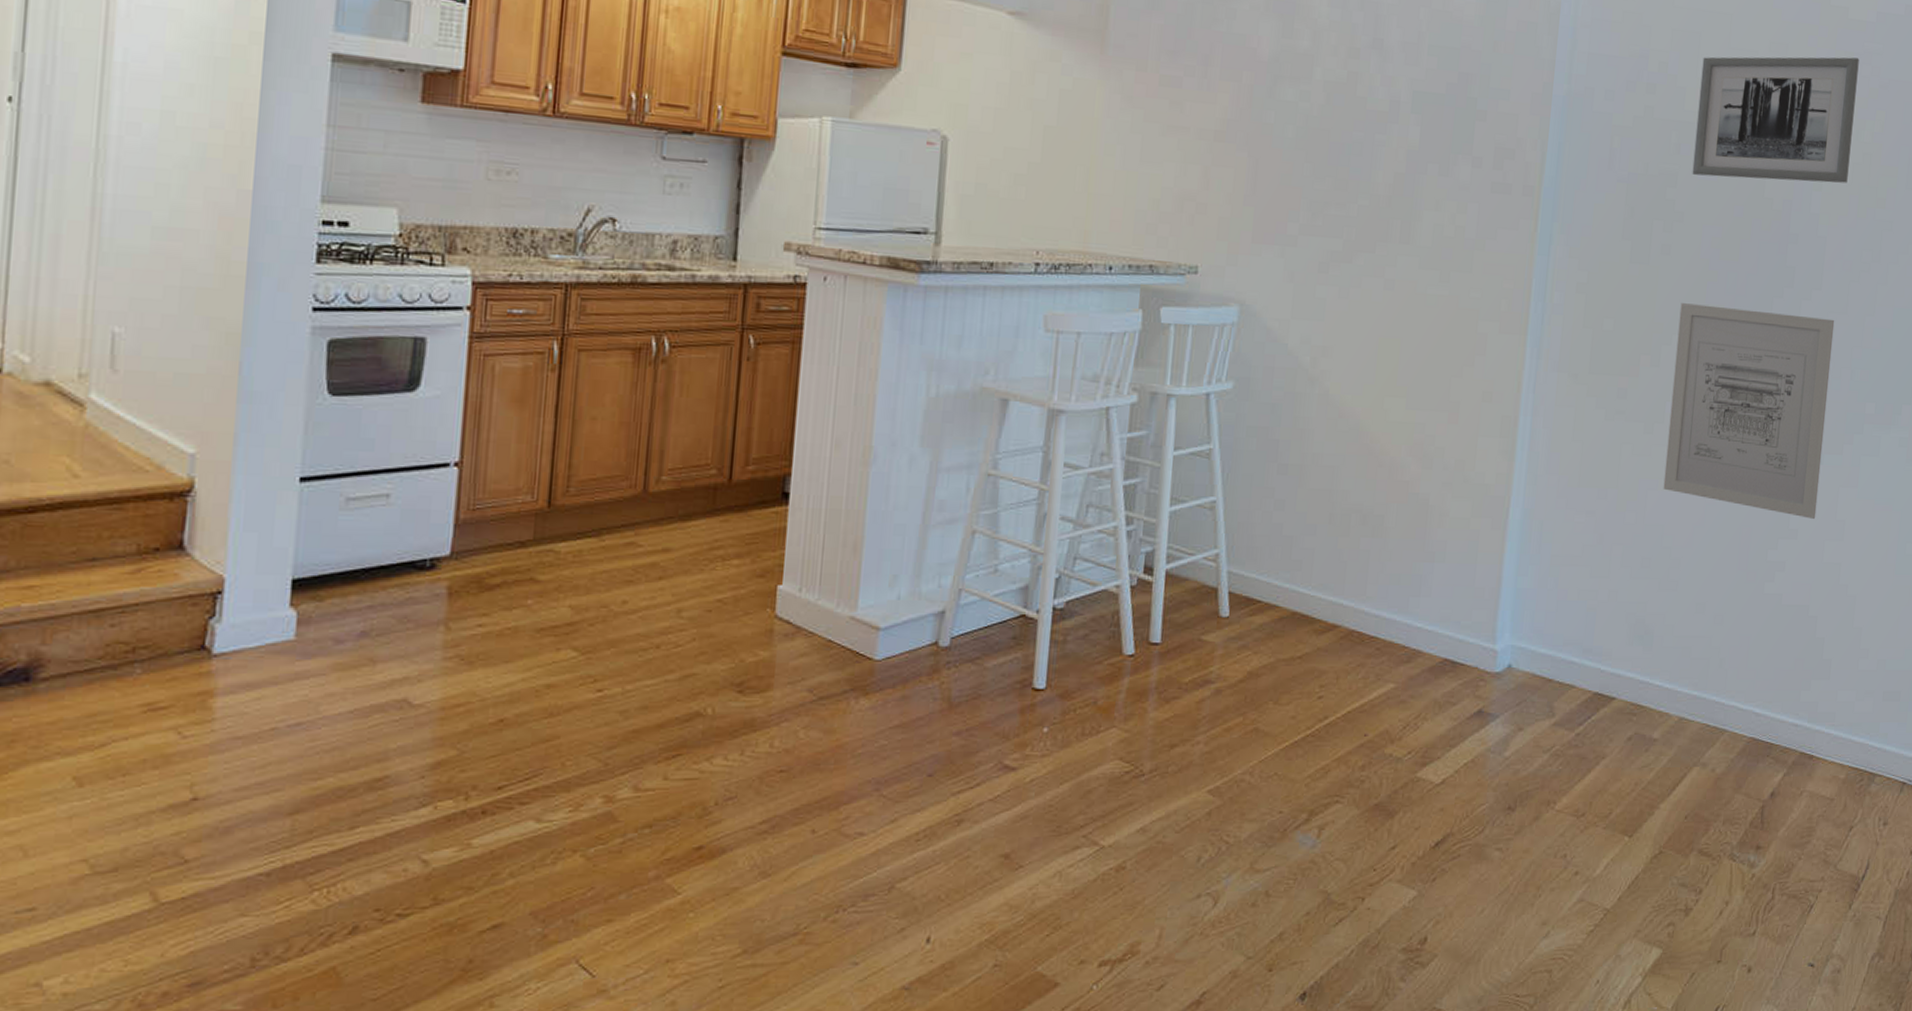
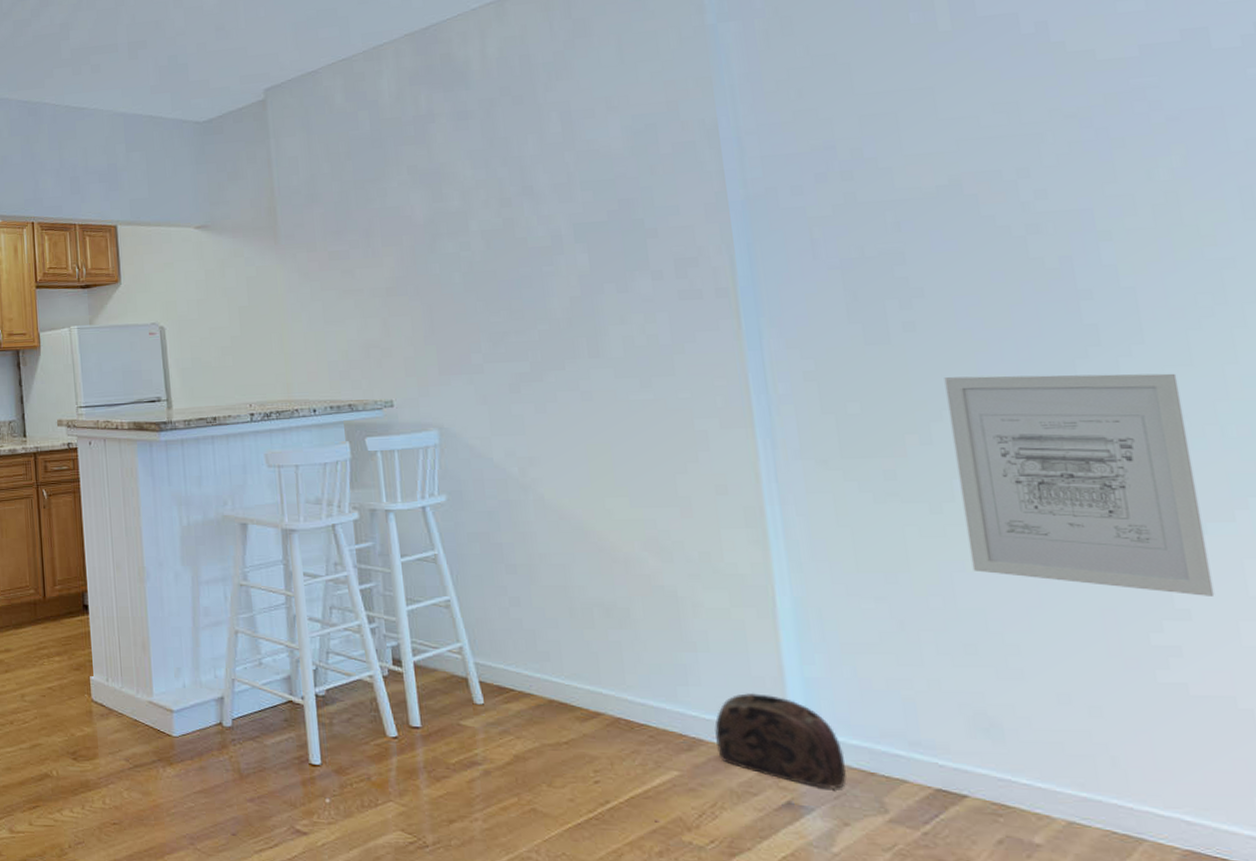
bag: none [1431,604,1533,696] -> present [715,693,847,789]
wall art: present [1692,56,1859,183] -> none [906,97,1149,249]

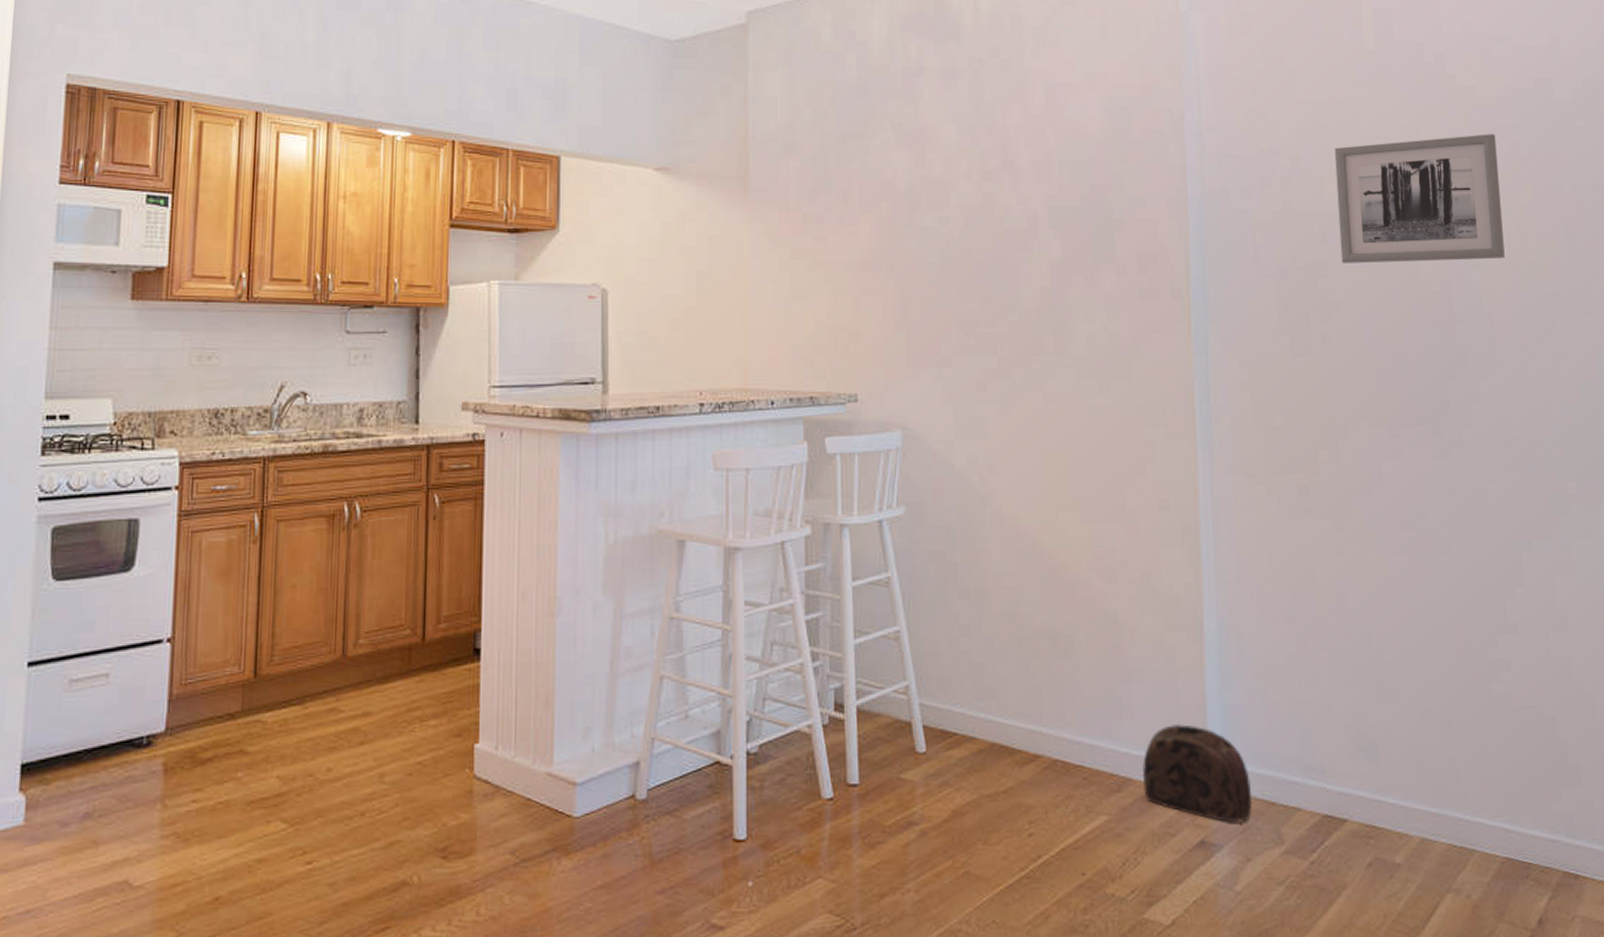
wall art: none [906,97,1149,249] -> present [1334,134,1505,264]
wall art: present [944,373,1215,596] -> none [1351,393,1534,611]

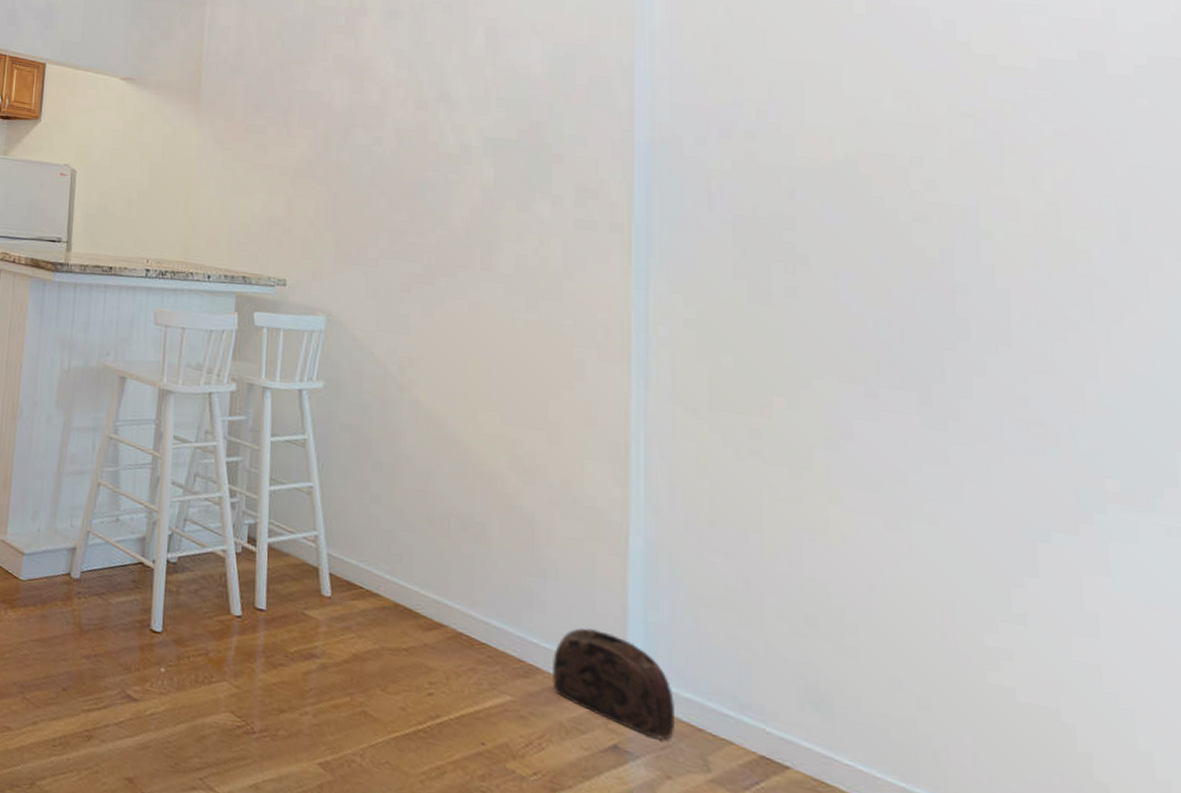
wall art: present [1334,134,1505,264] -> none [810,104,1029,234]

